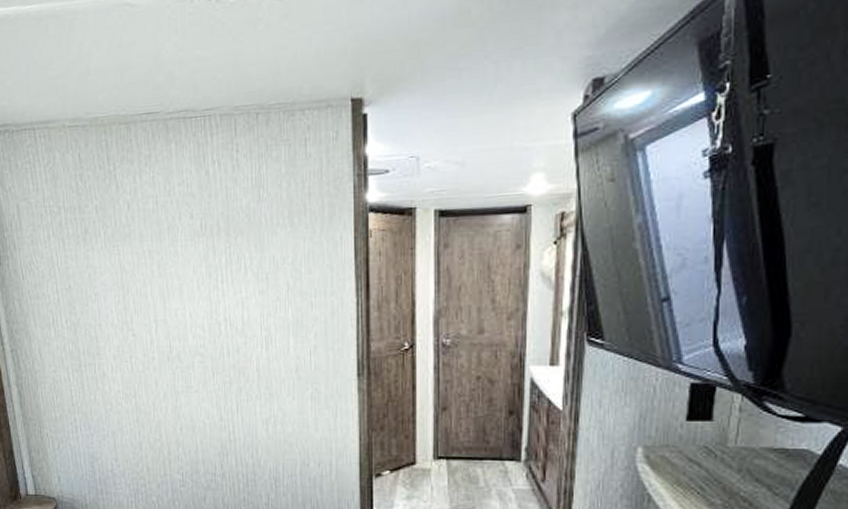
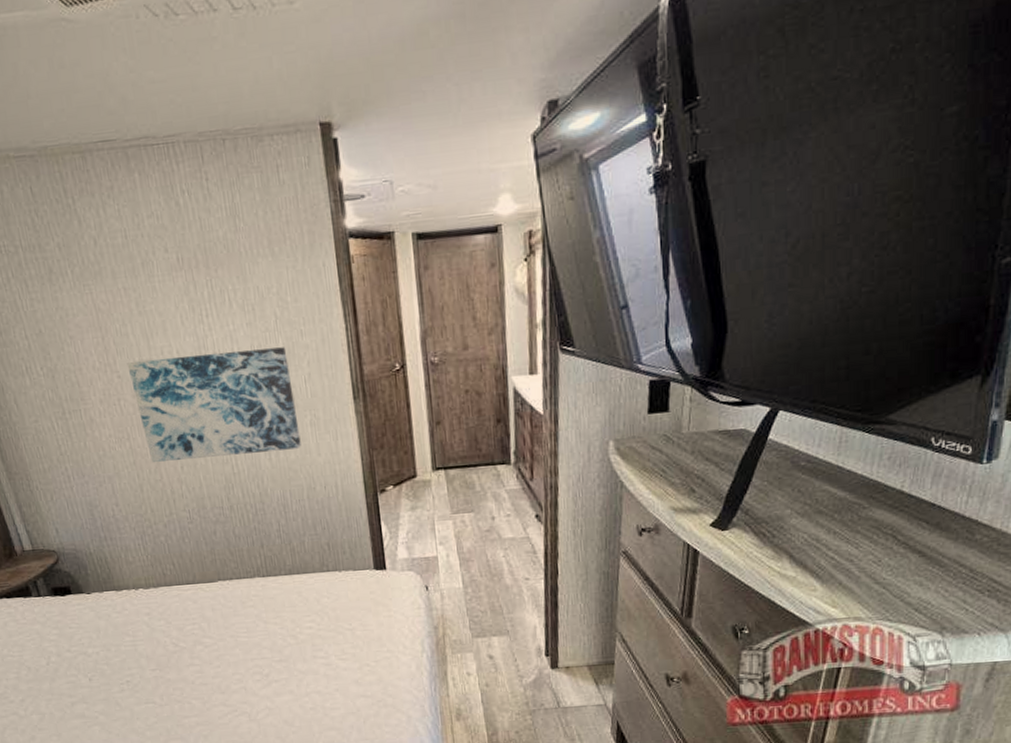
wall art: none [142,317,299,422] -> present [127,347,301,462]

